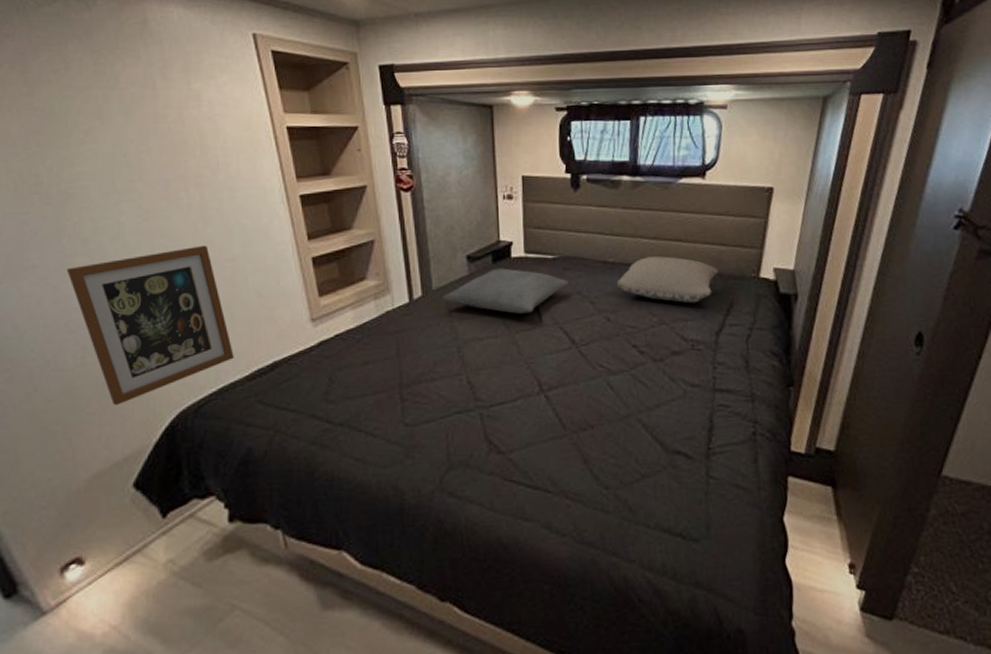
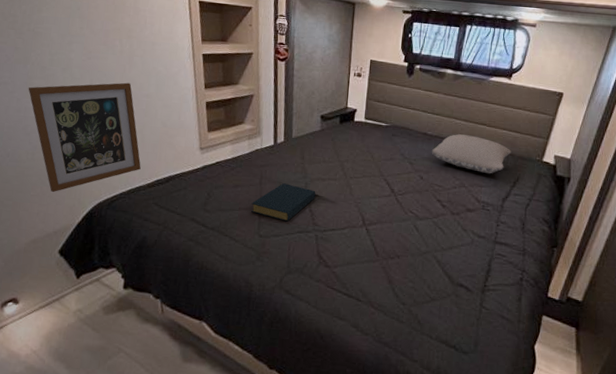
hardback book: none [389,351,473,401] -> present [251,183,316,222]
pillow: present [442,268,569,314] -> none [299,128,395,165]

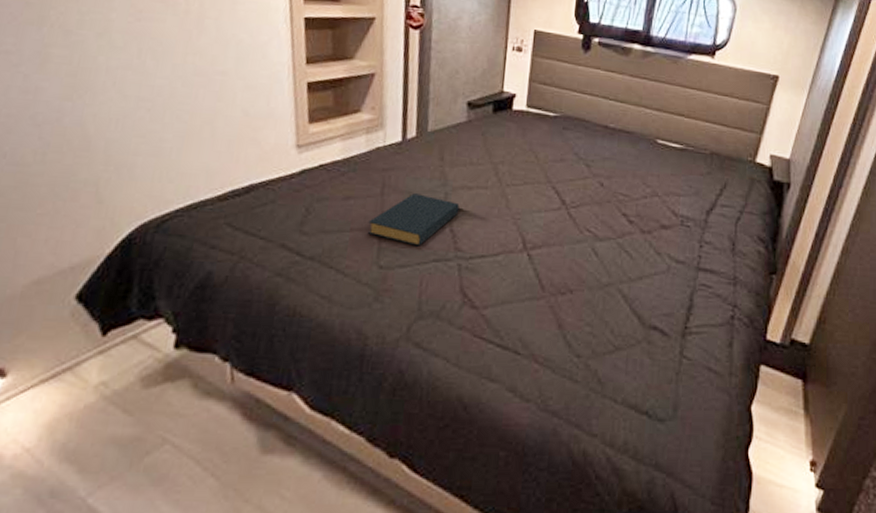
wall art: present [28,82,141,193] -> none [42,54,209,210]
pillow: present [431,134,511,174] -> none [614,127,717,179]

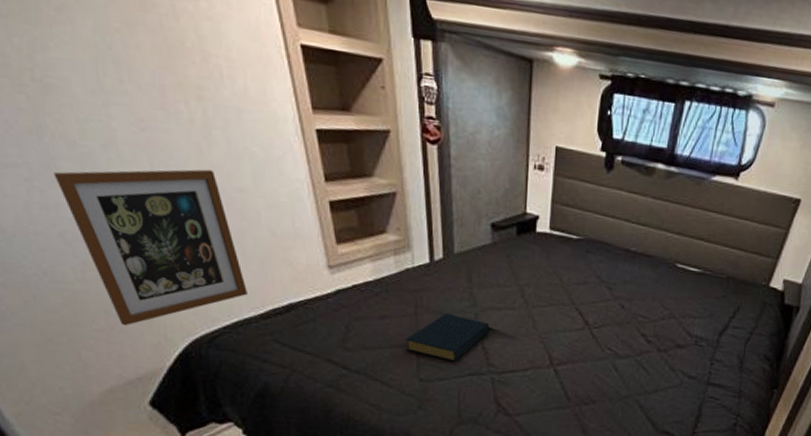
wall art: none [42,54,209,210] -> present [53,169,247,326]

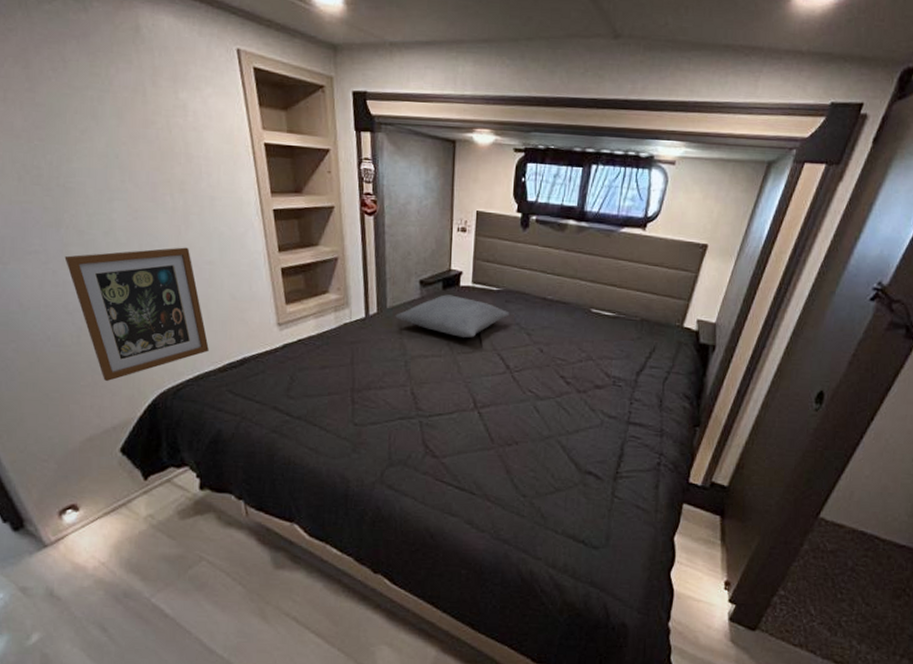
hardback book: present [405,313,490,362] -> none [342,362,418,407]
pillow: none [463,241,590,290] -> present [395,294,510,338]

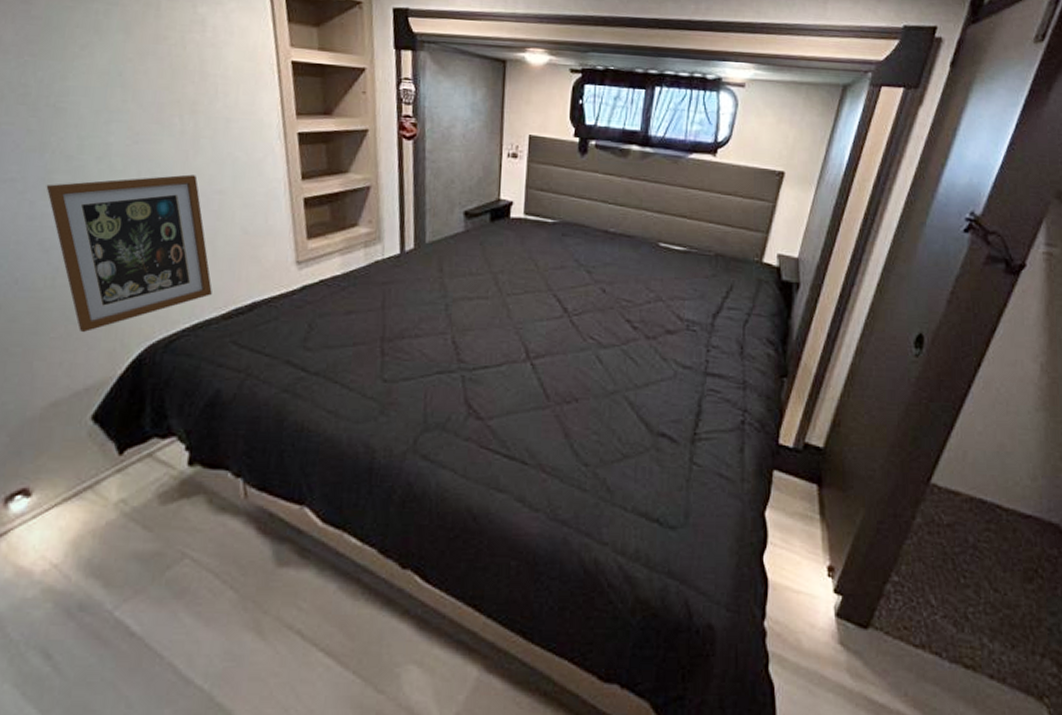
pillow: present [395,294,510,338] -> none [435,227,567,277]

